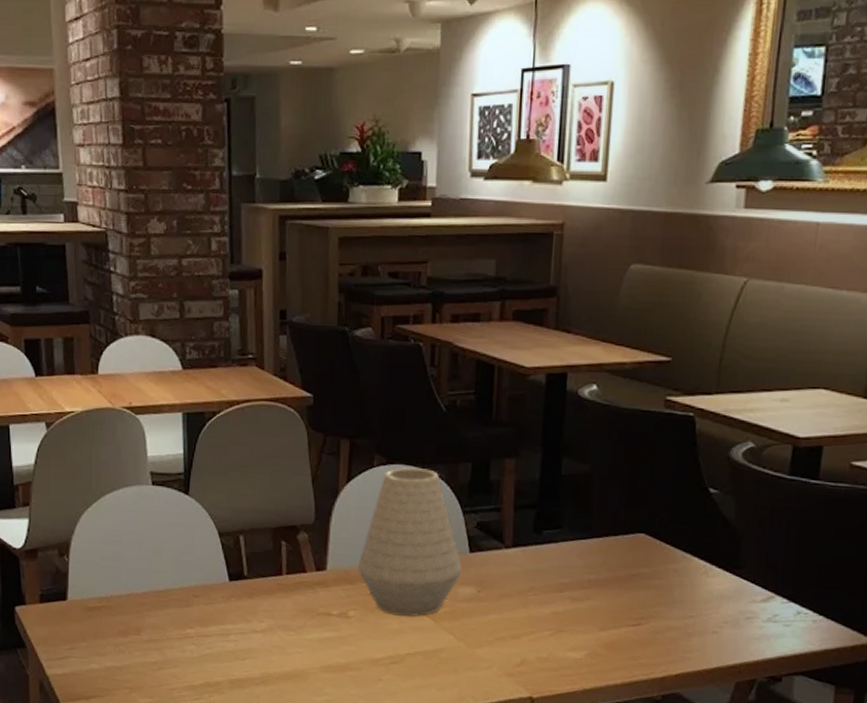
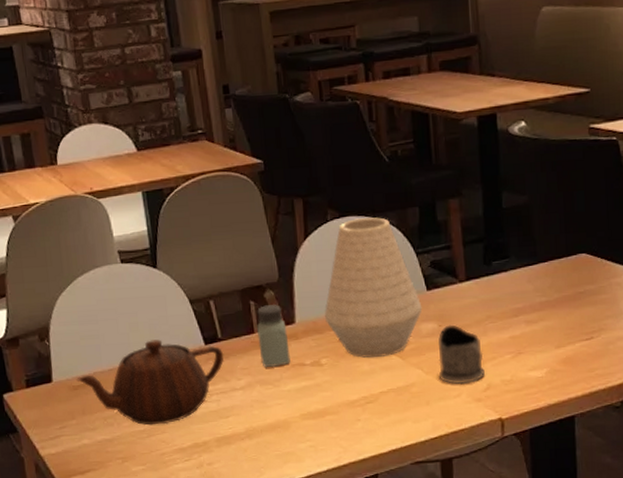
teapot: none [92,569,248,659] -> present [76,339,225,426]
saltshaker: none [284,547,317,613] -> present [256,305,290,367]
tea glass holder: none [470,591,521,657] -> present [437,324,485,385]

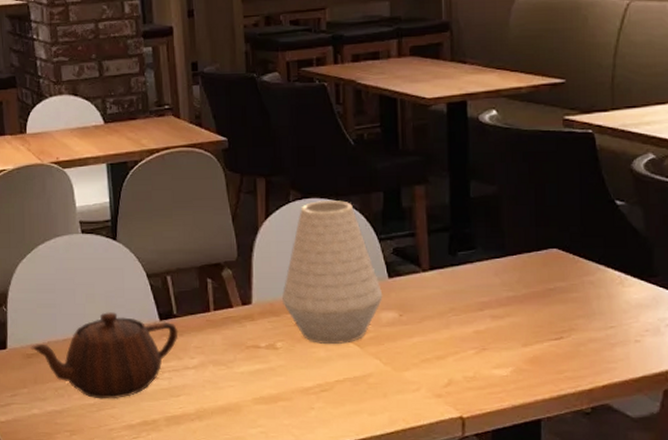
saltshaker: present [256,305,290,367] -> none [212,284,245,347]
tea glass holder: present [437,324,485,385] -> none [397,315,446,378]

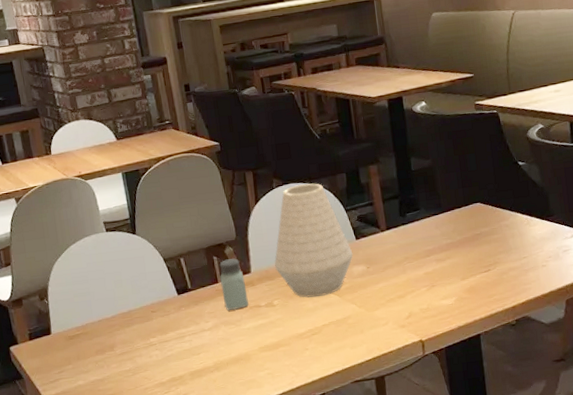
teapot: present [31,312,179,400] -> none [72,293,195,366]
saltshaker: none [212,284,245,347] -> present [219,258,249,310]

